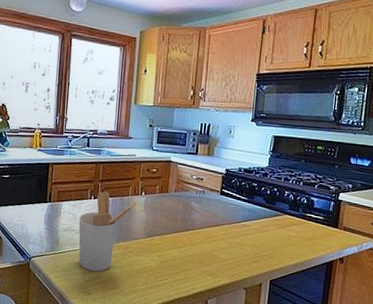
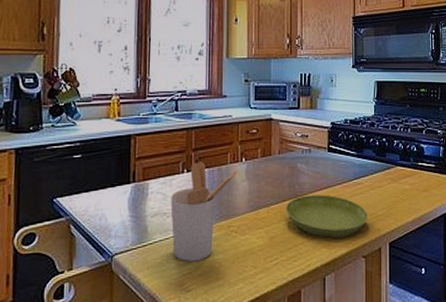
saucer: none [176,230,253,270] -> present [285,195,368,238]

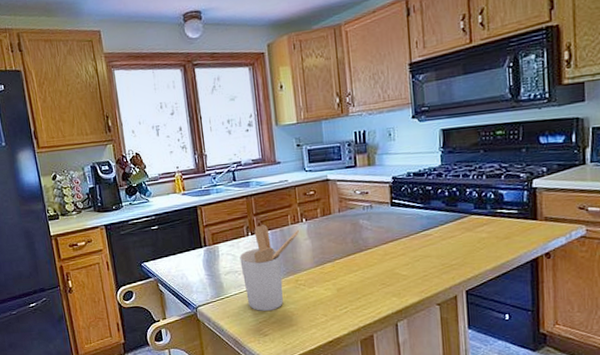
saucer: present [285,195,368,238] -> none [350,247,441,288]

